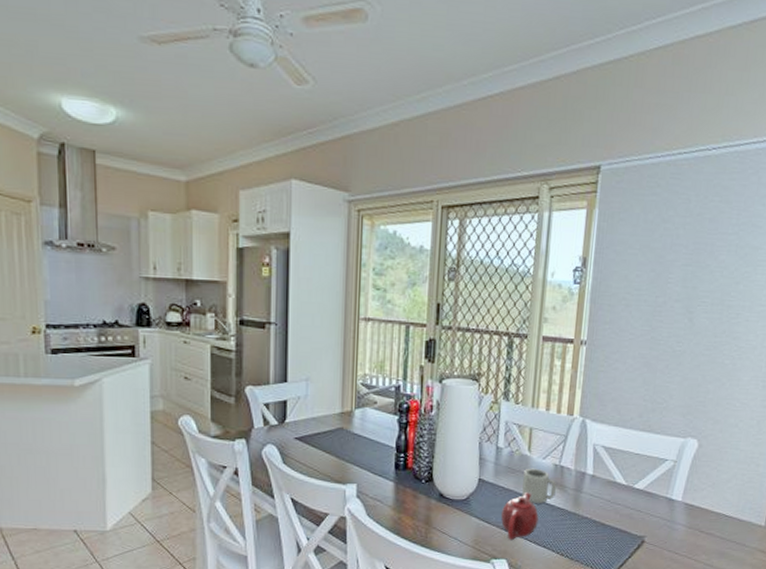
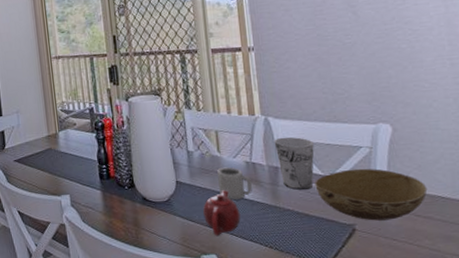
cup: none [586,442,624,498] -> present [274,136,314,190]
bowl: none [616,481,716,534] -> present [315,168,428,221]

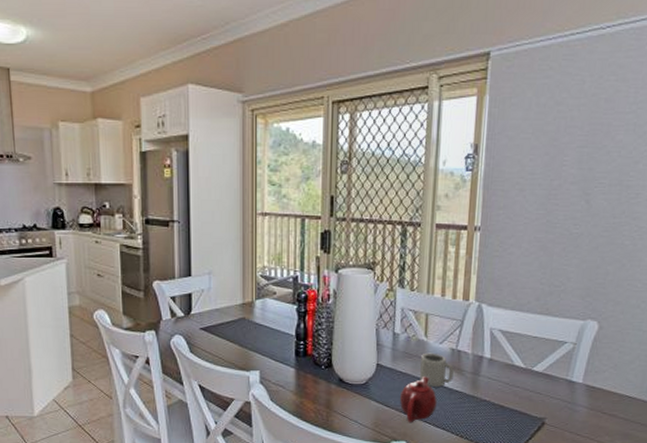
cup: present [274,136,314,190] -> none [483,326,522,381]
bowl: present [315,168,428,221] -> none [515,364,618,416]

